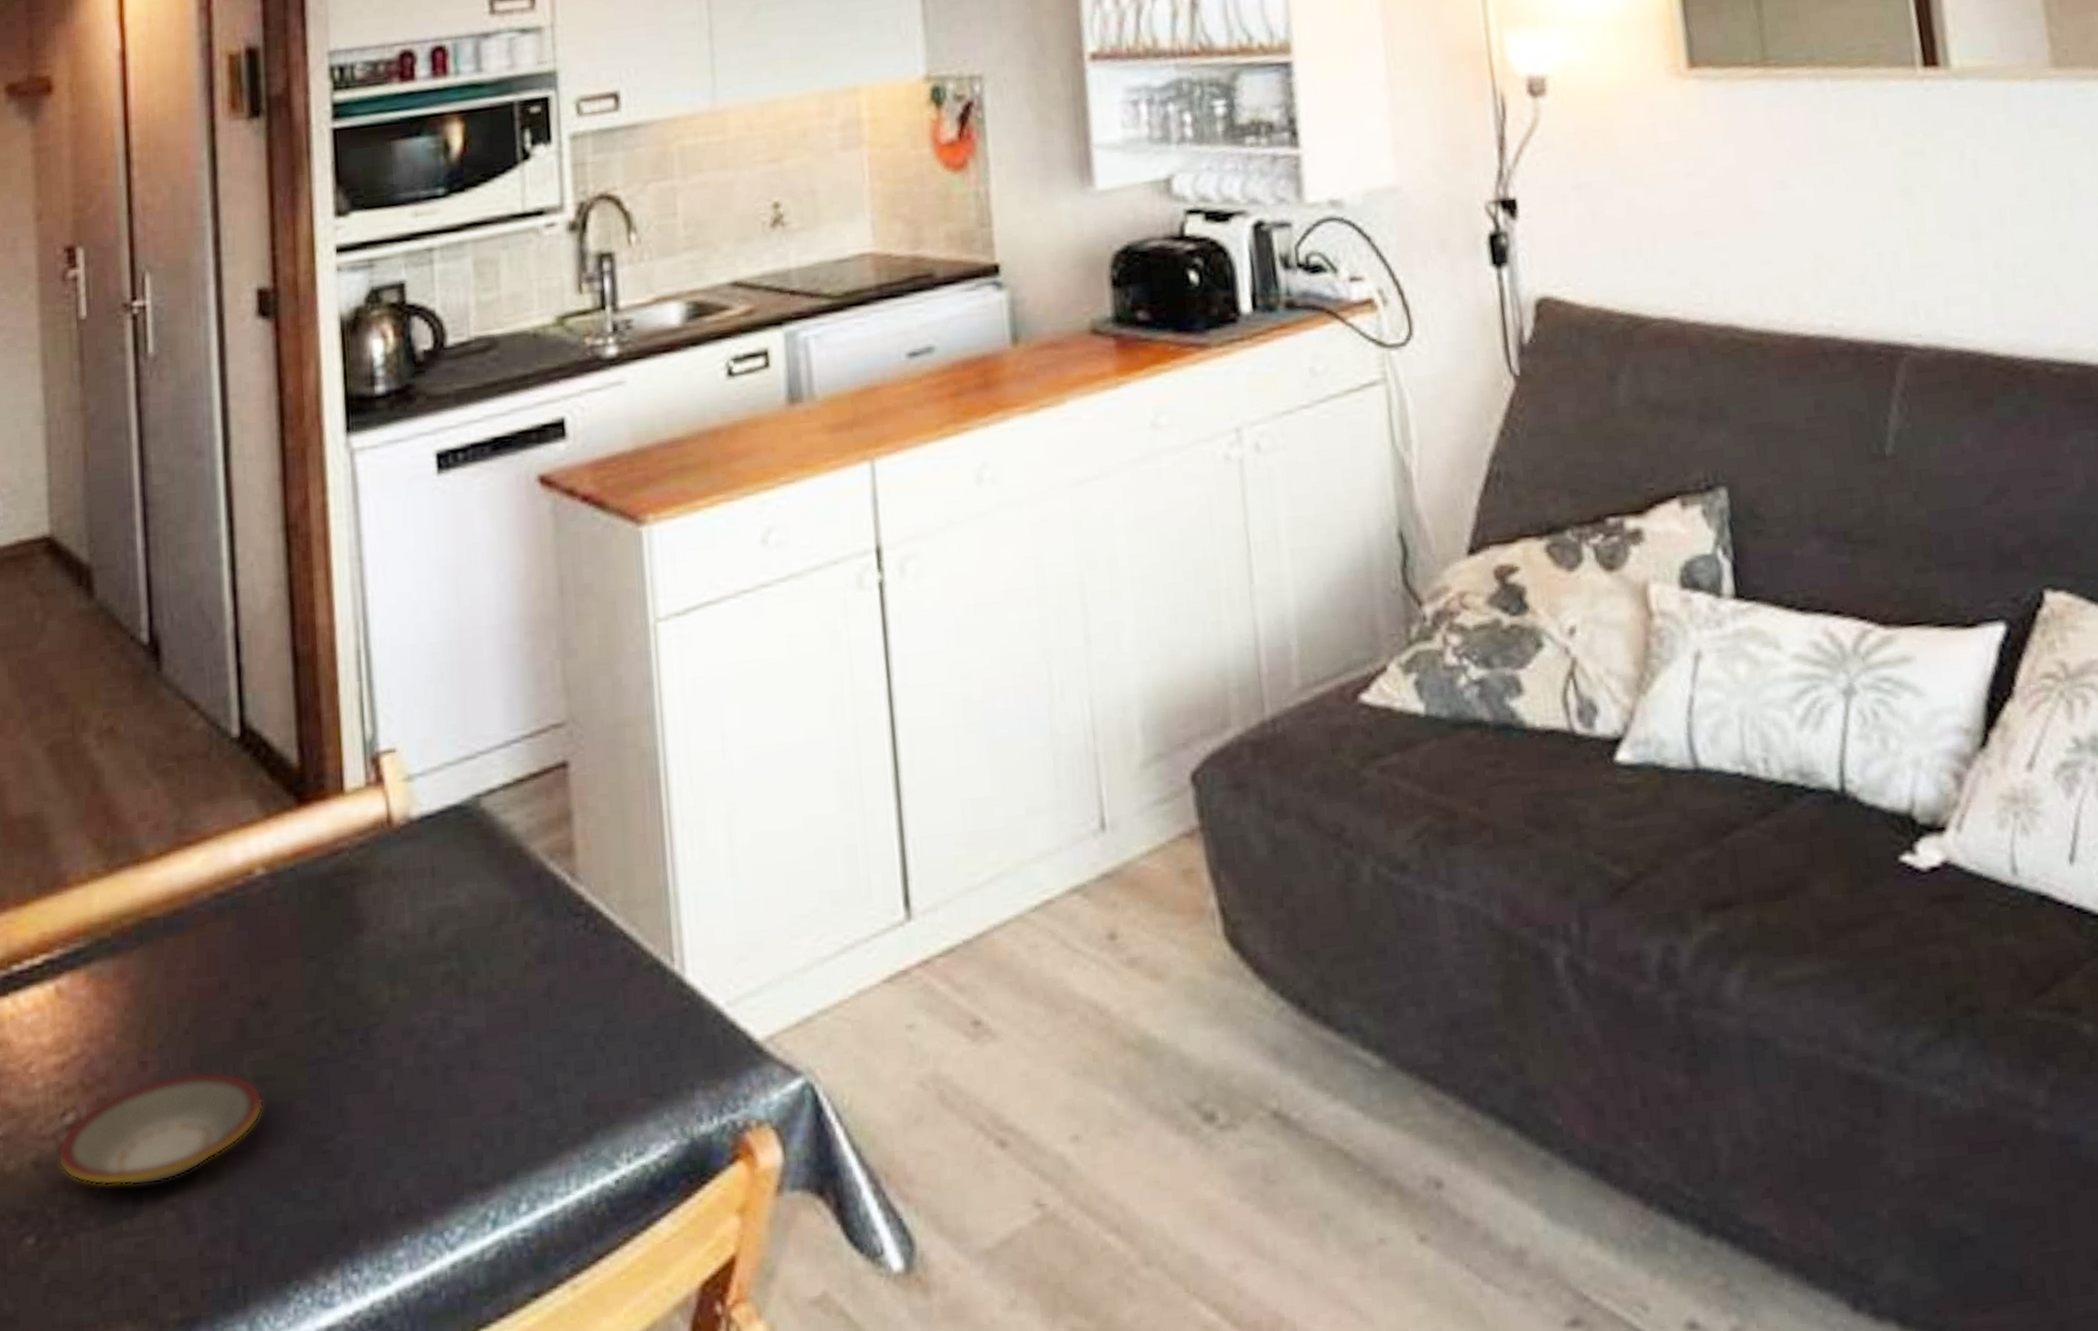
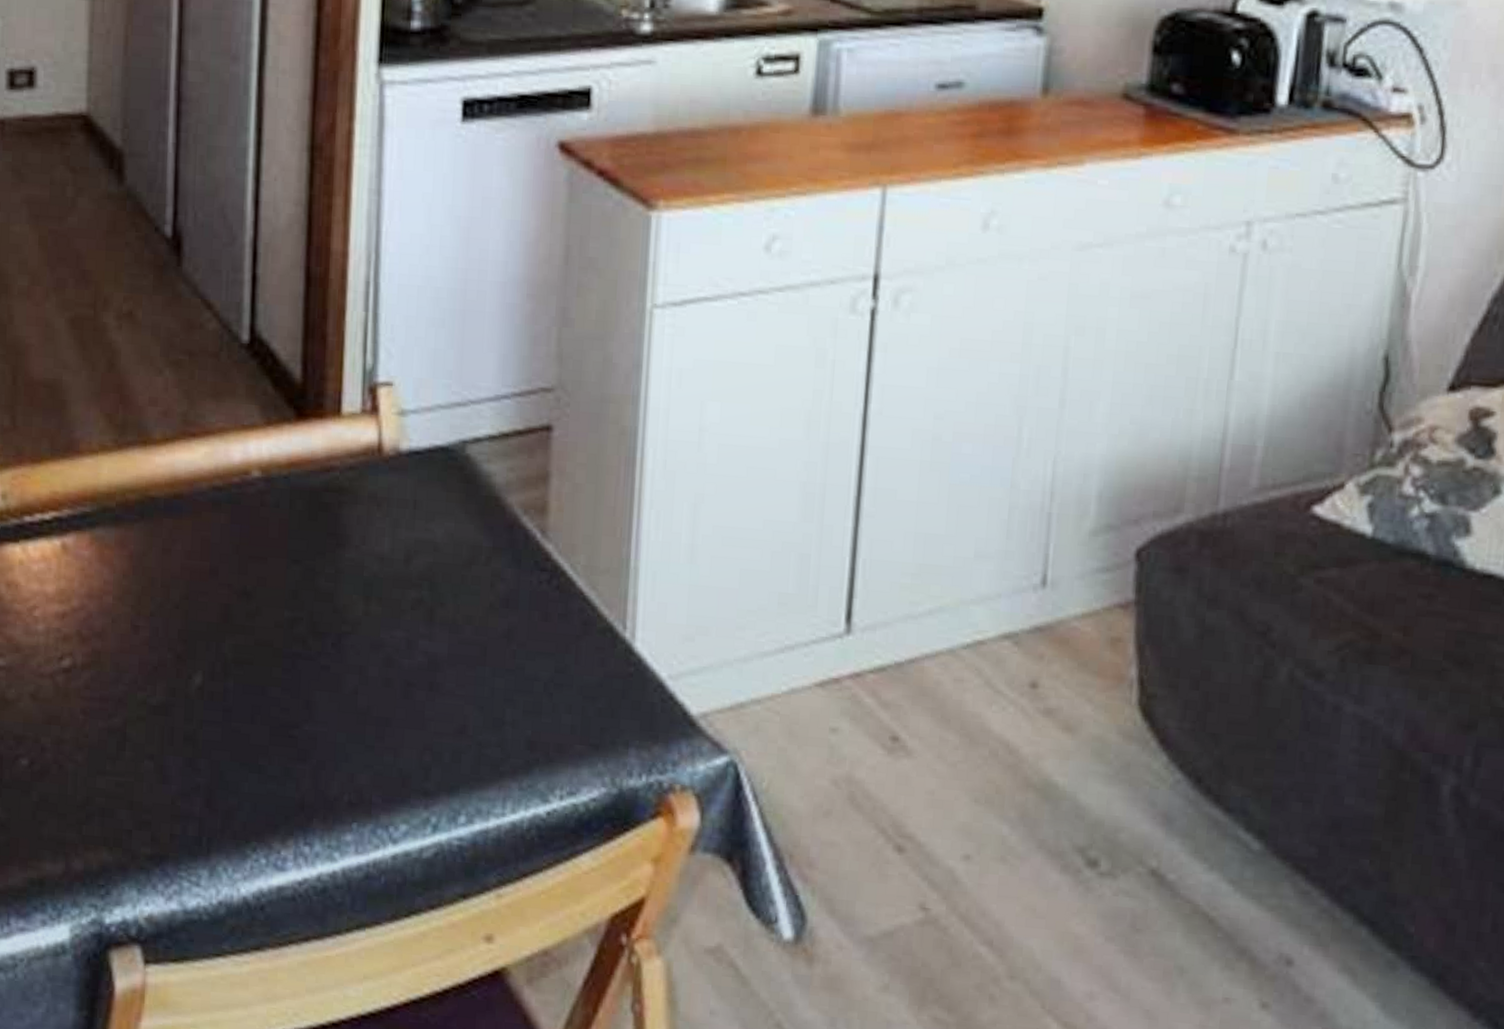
plate: present [57,1072,264,1186] -> none [53,643,241,735]

